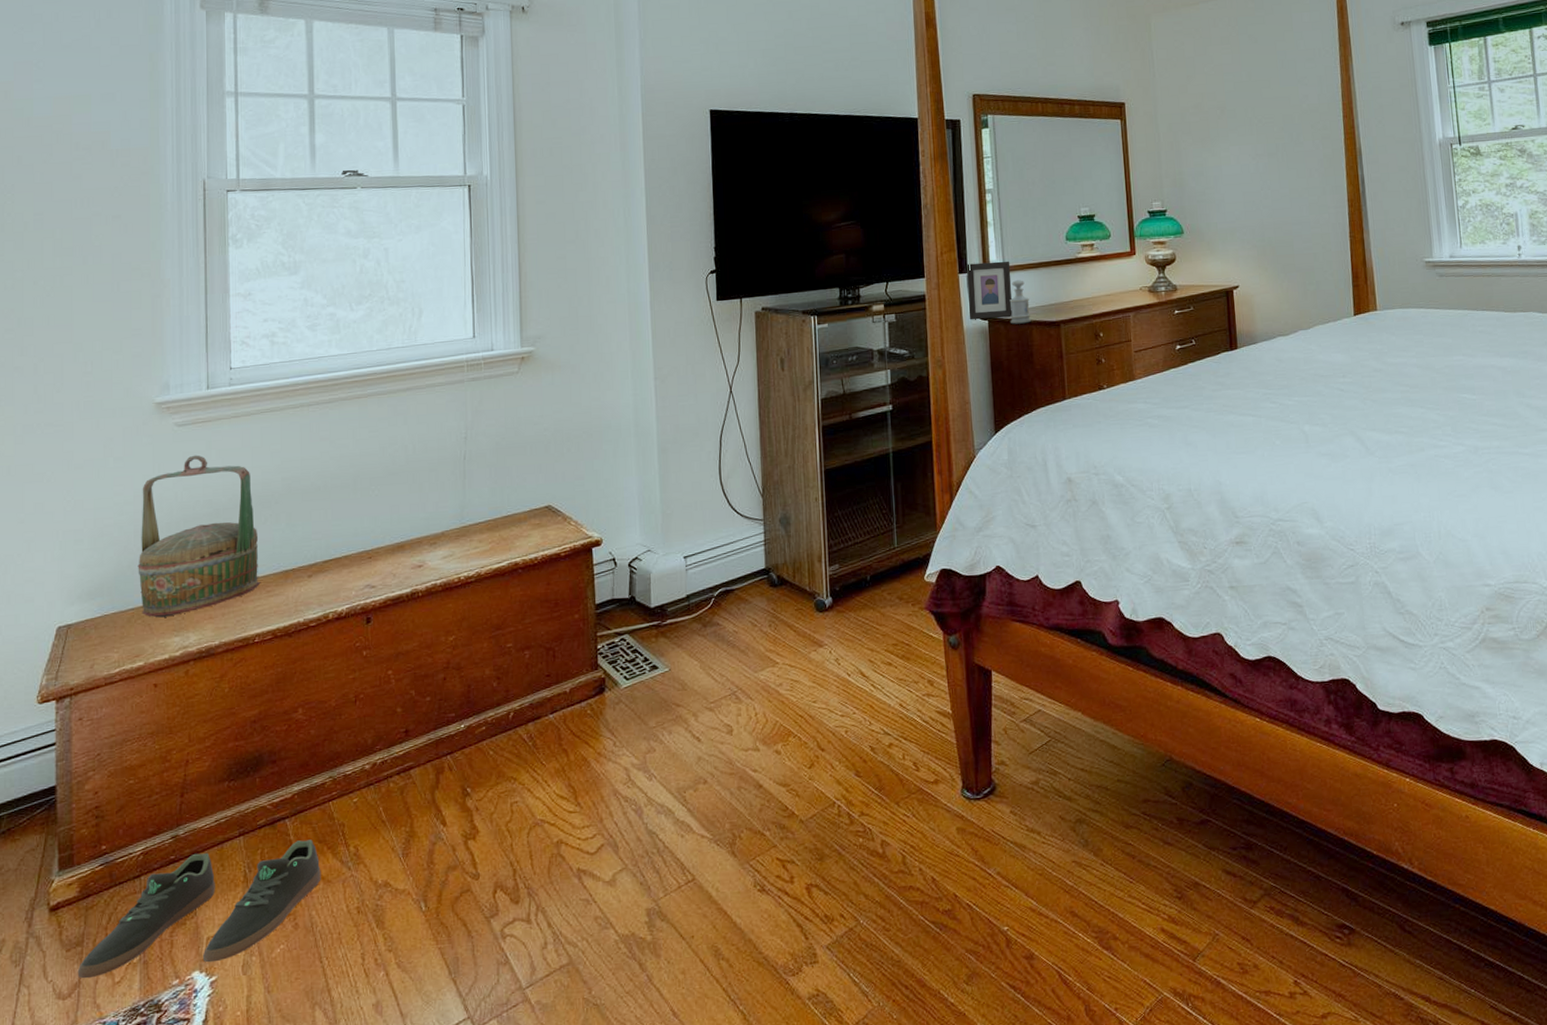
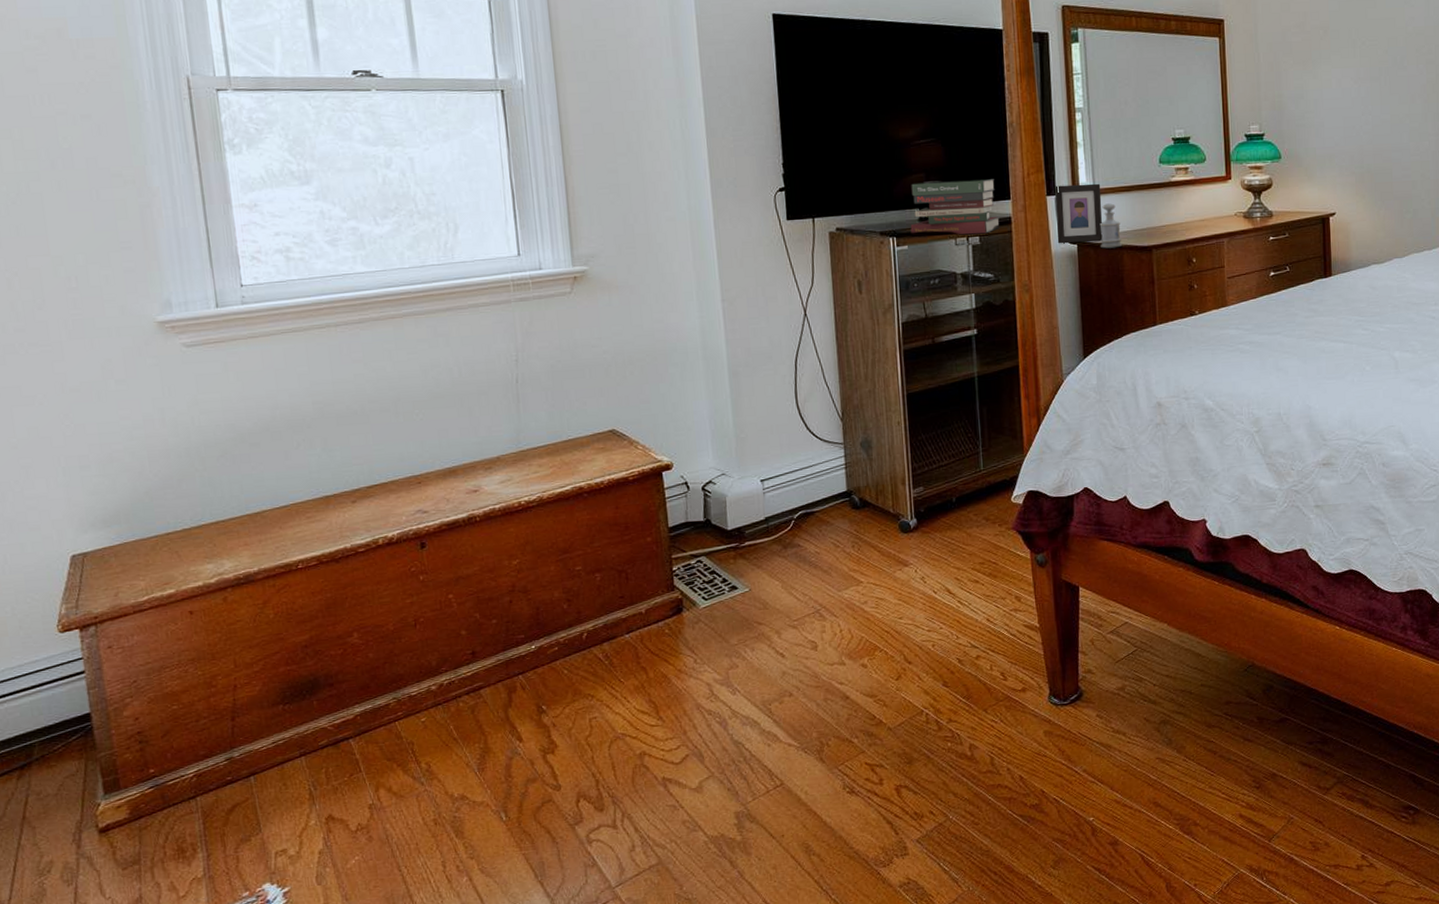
shoe: present [77,839,321,979] -> none [137,757,393,895]
decorative basket: present [138,455,261,618] -> none [152,377,299,545]
books: none [830,258,915,315] -> present [910,179,1000,237]

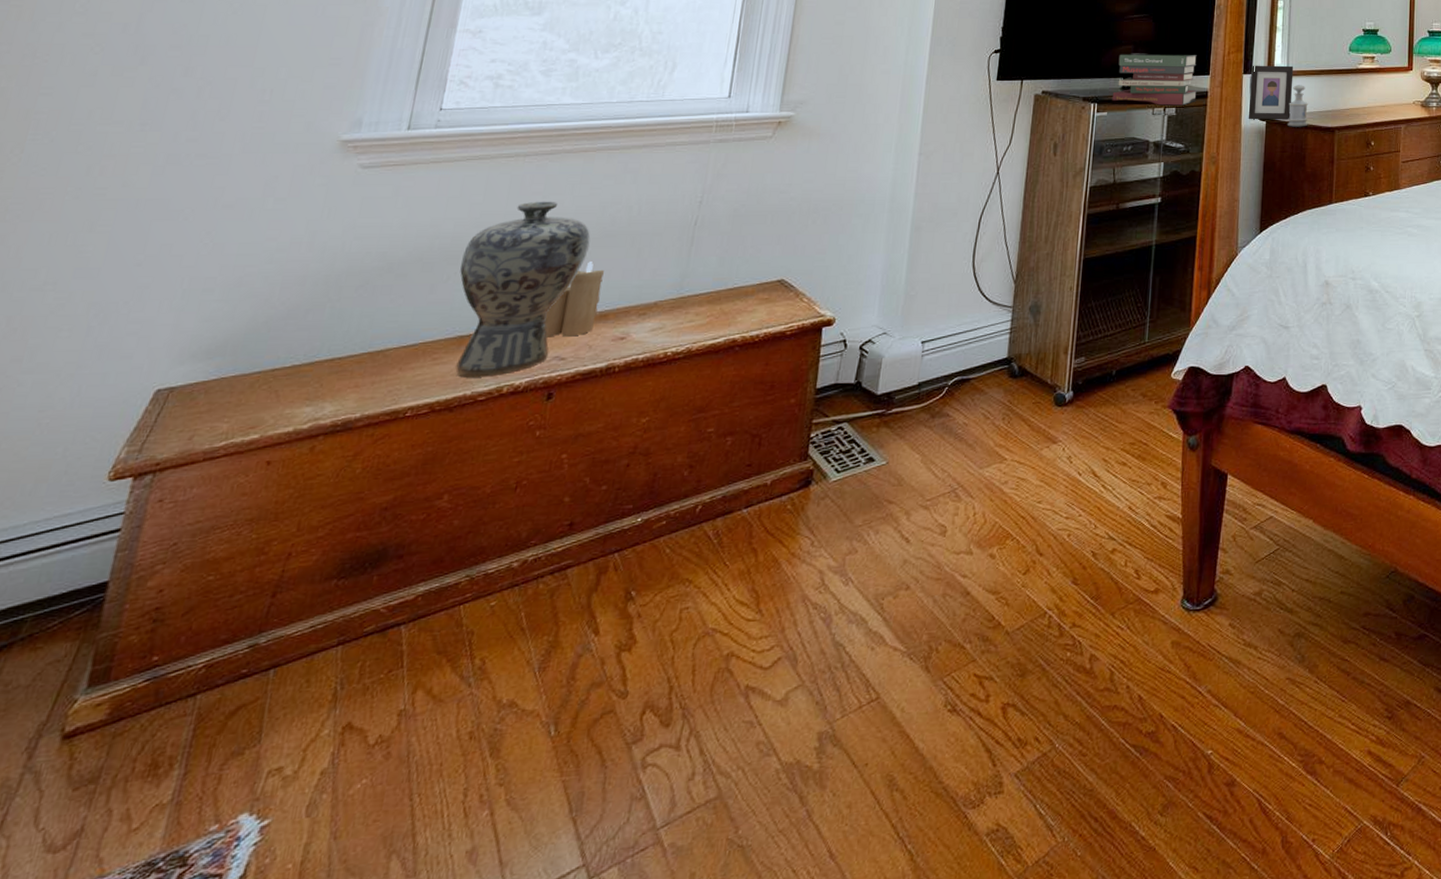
vase: none [305,367,422,533] -> present [455,201,591,378]
candle: none [398,422,446,494] -> present [545,262,604,337]

